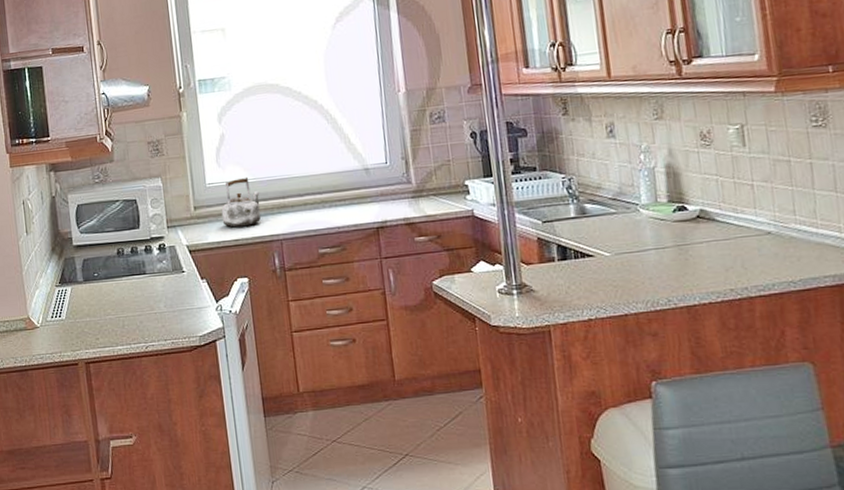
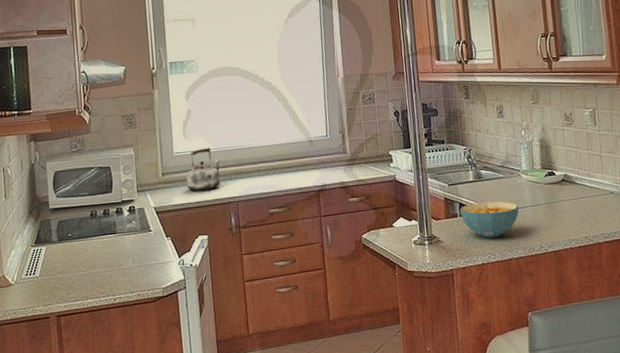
cereal bowl: none [558,242,638,289] -> present [460,201,519,239]

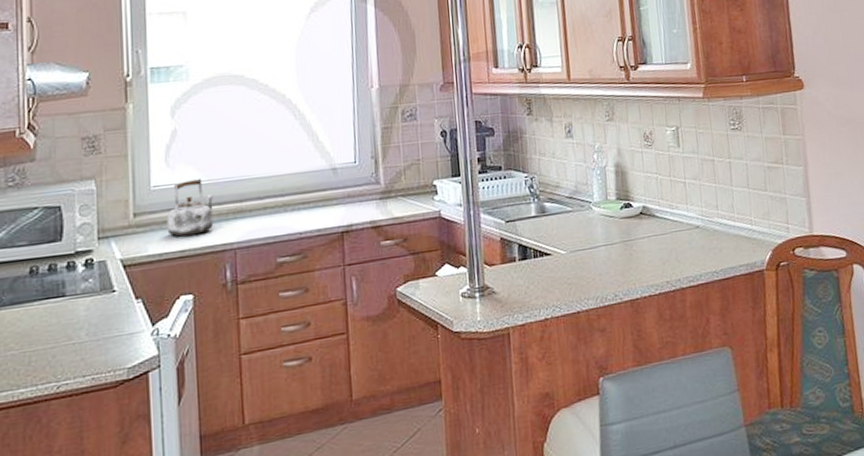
cereal bowl: present [460,201,519,239] -> none [519,240,590,287]

